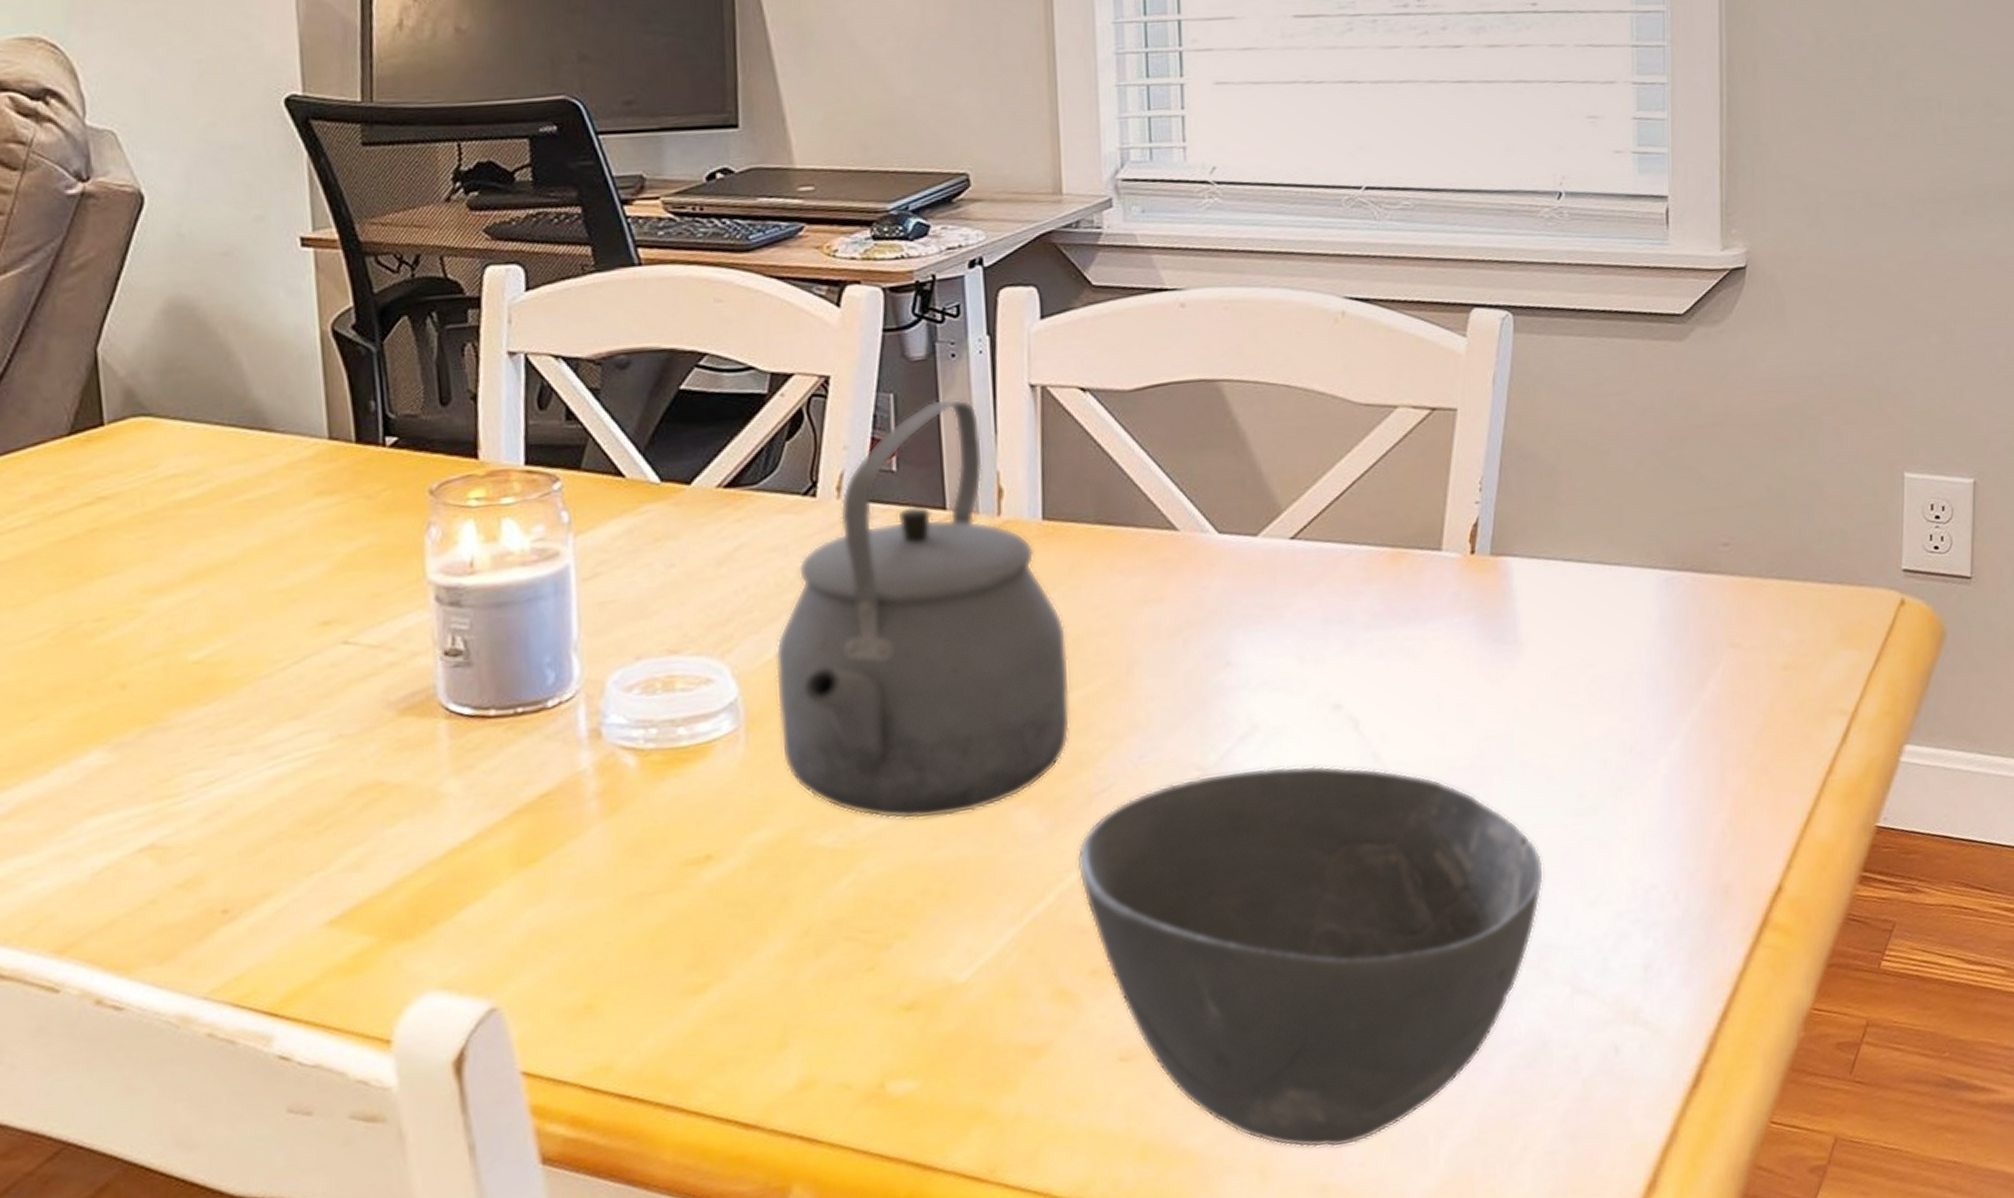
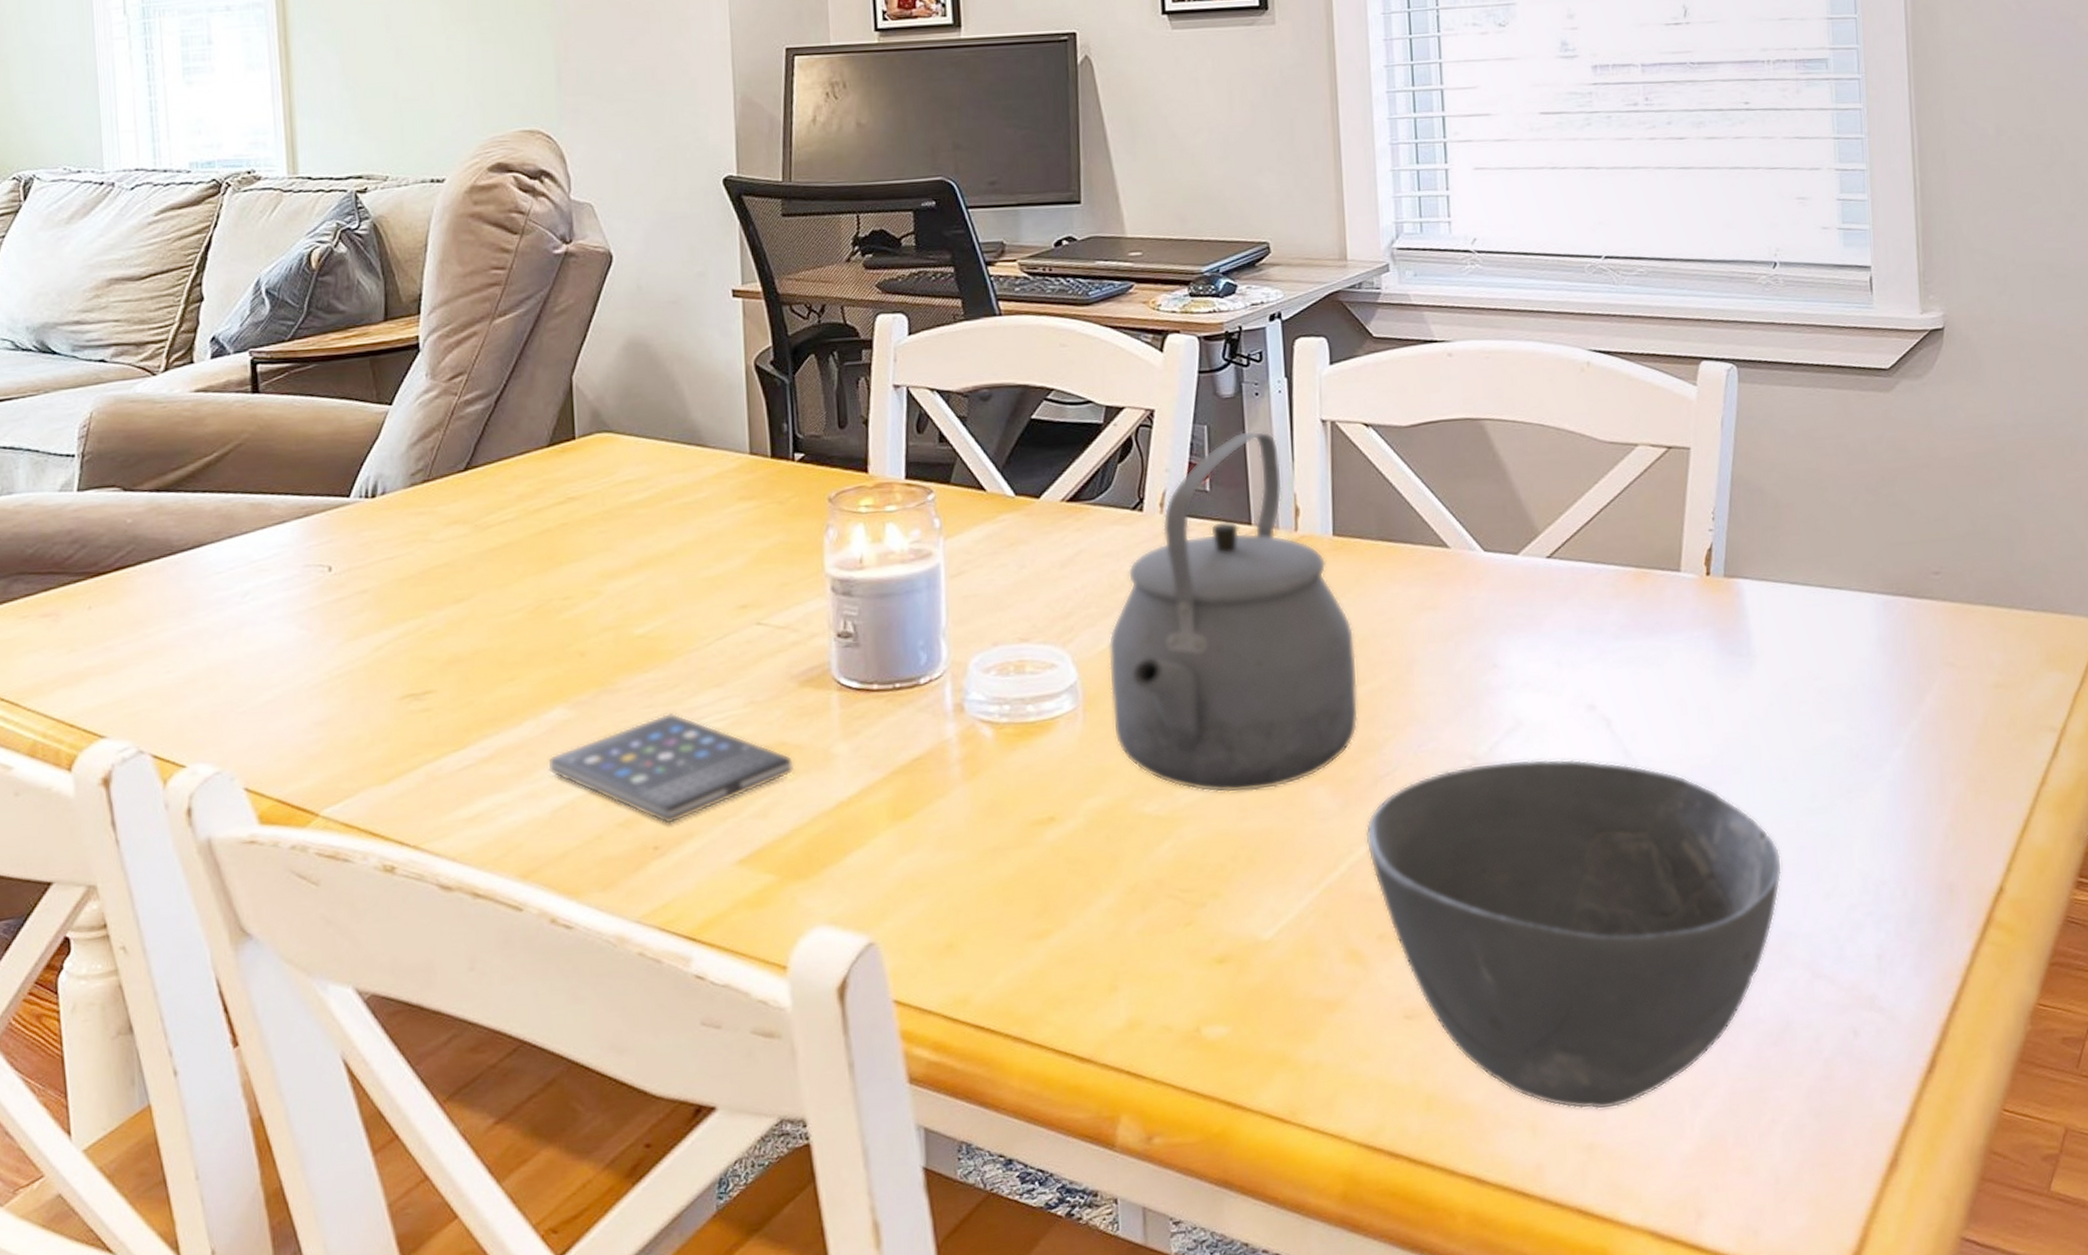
smartphone: none [85,751,395,883] -> present [548,712,794,824]

